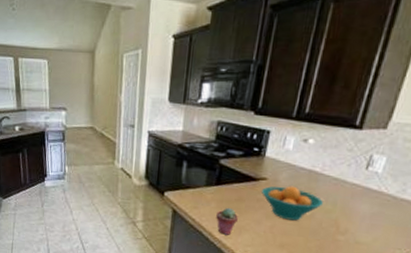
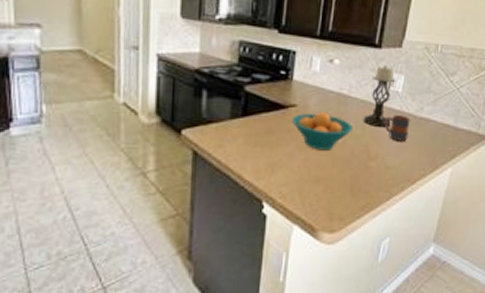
potted succulent: present [216,207,238,235] -> none [245,142,269,176]
candle holder: none [334,146,375,206] -> present [363,65,395,128]
mug: none [357,194,389,220] -> present [384,115,411,141]

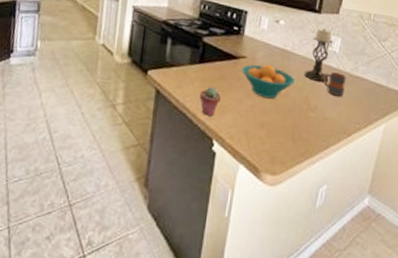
potted succulent: none [245,142,269,176] -> present [200,86,221,116]

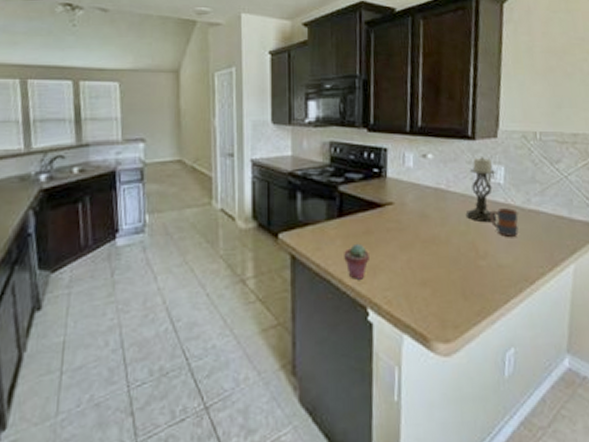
fruit bowl: present [241,64,295,99] -> none [389,208,456,250]

